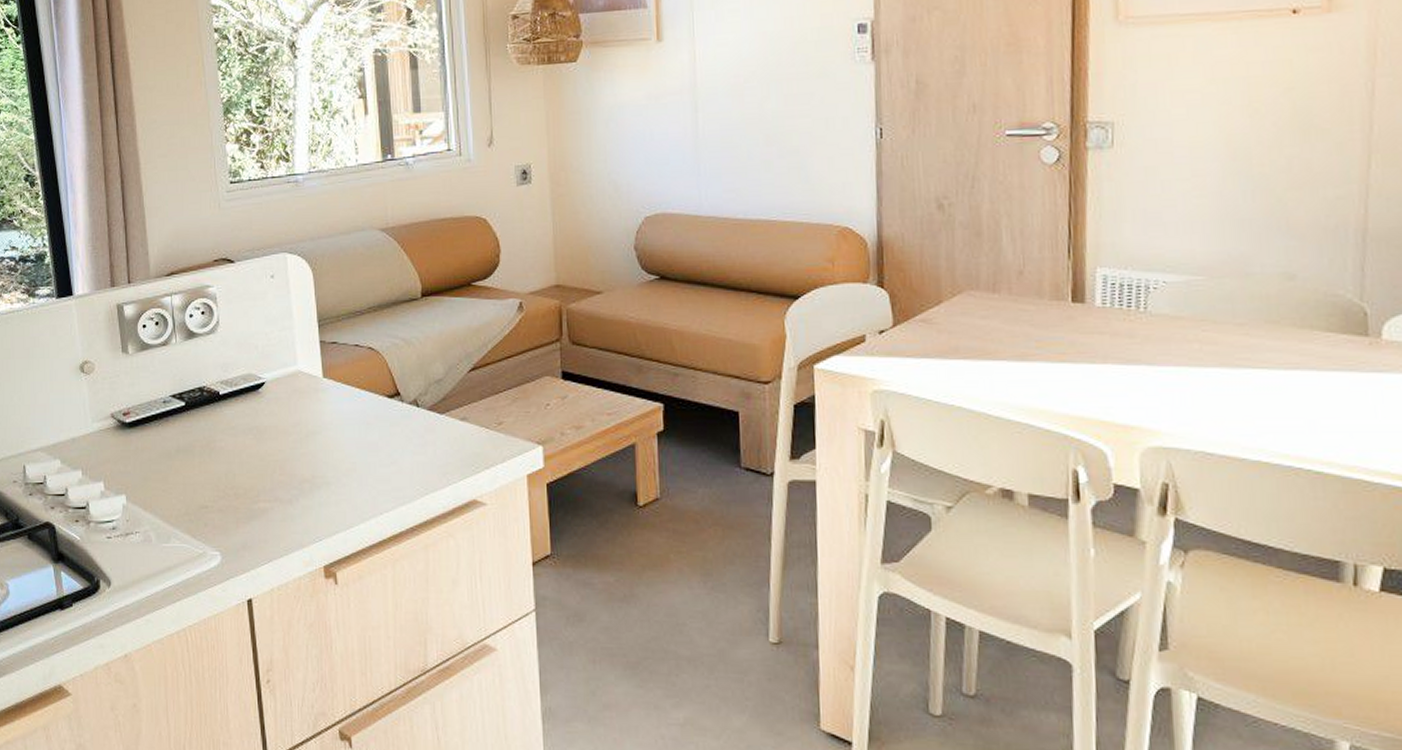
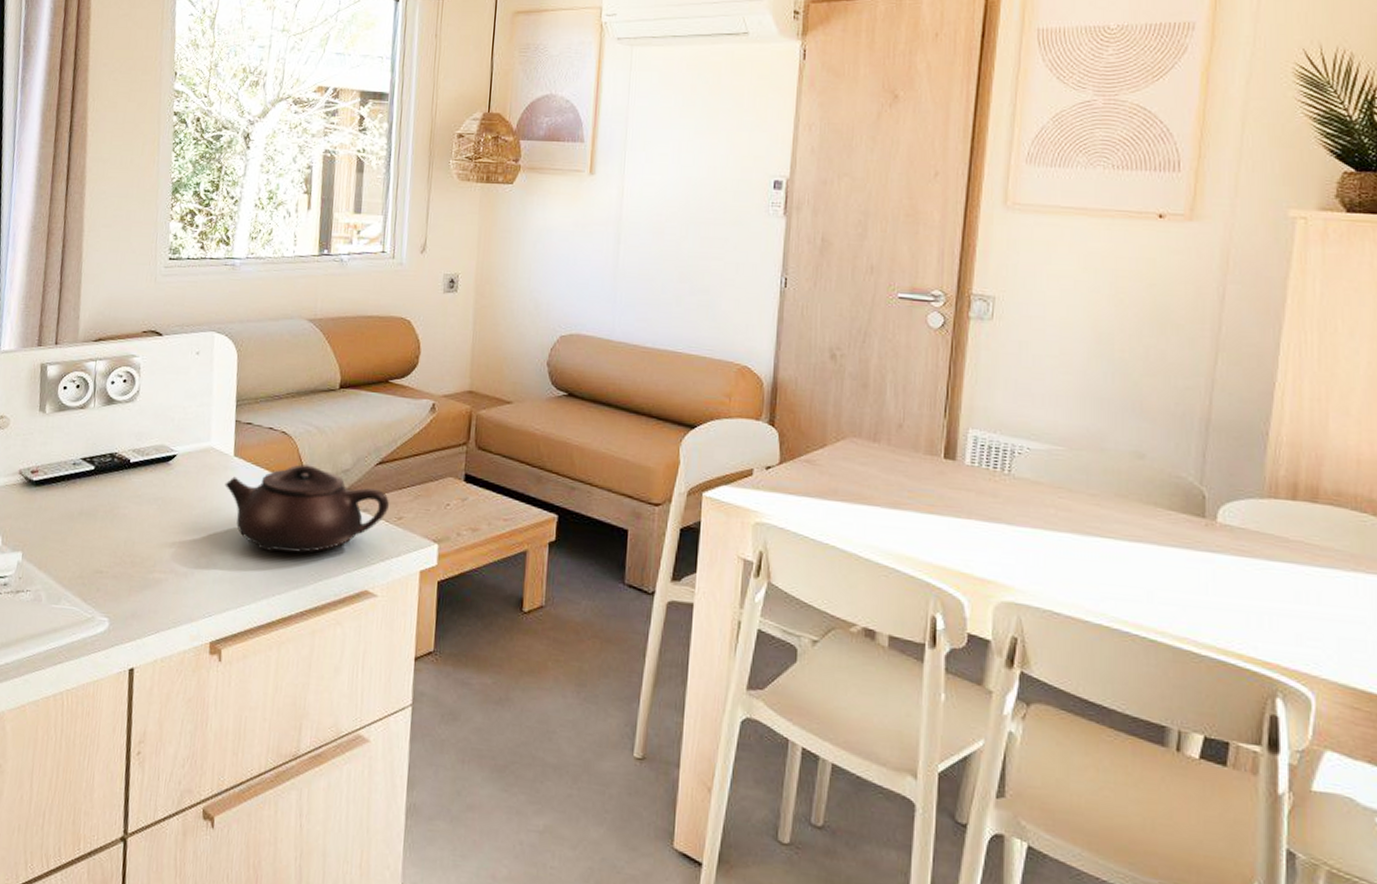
teapot: none [317,379,487,470] -> present [224,464,389,553]

